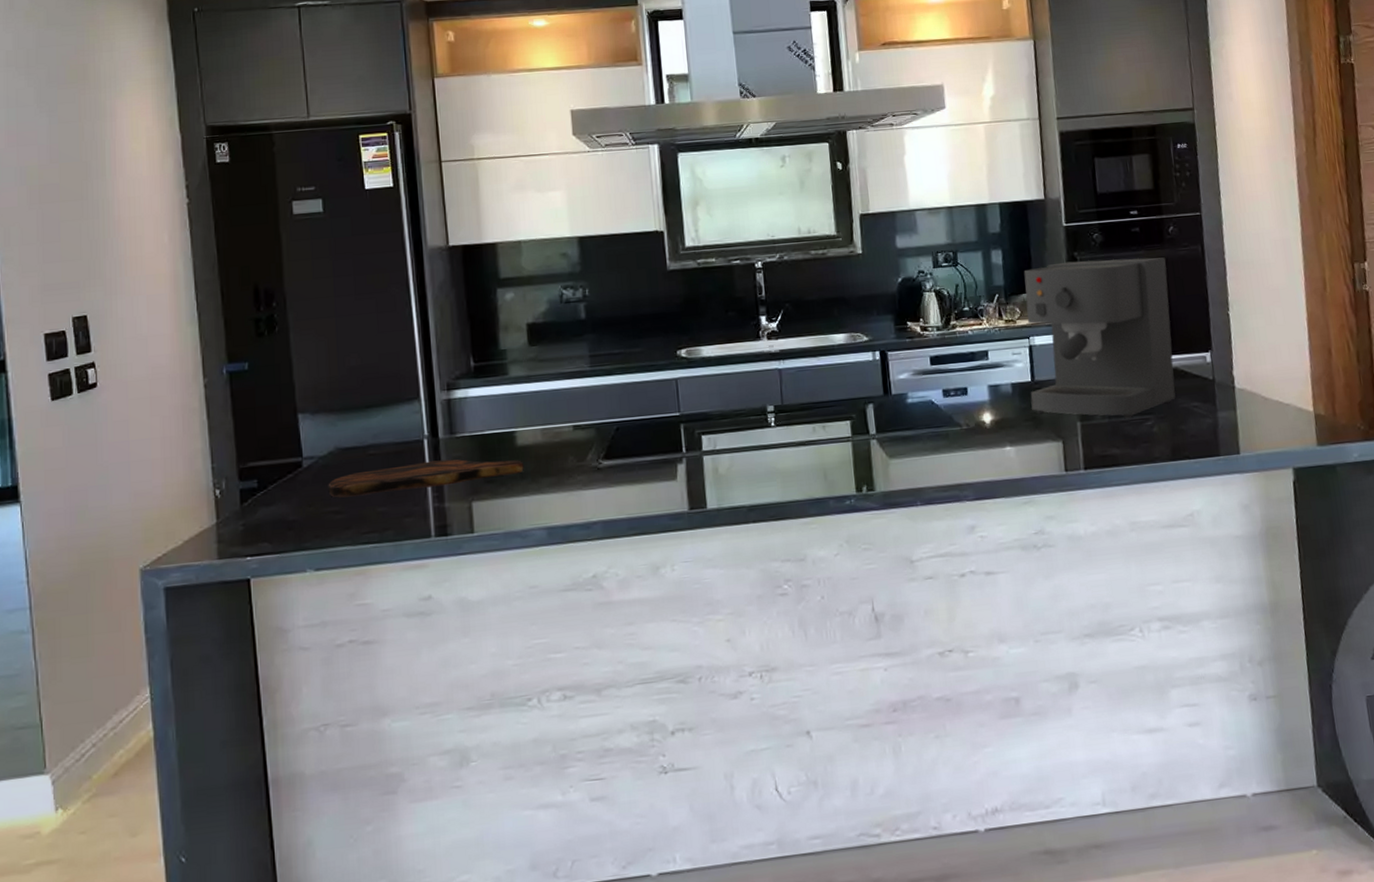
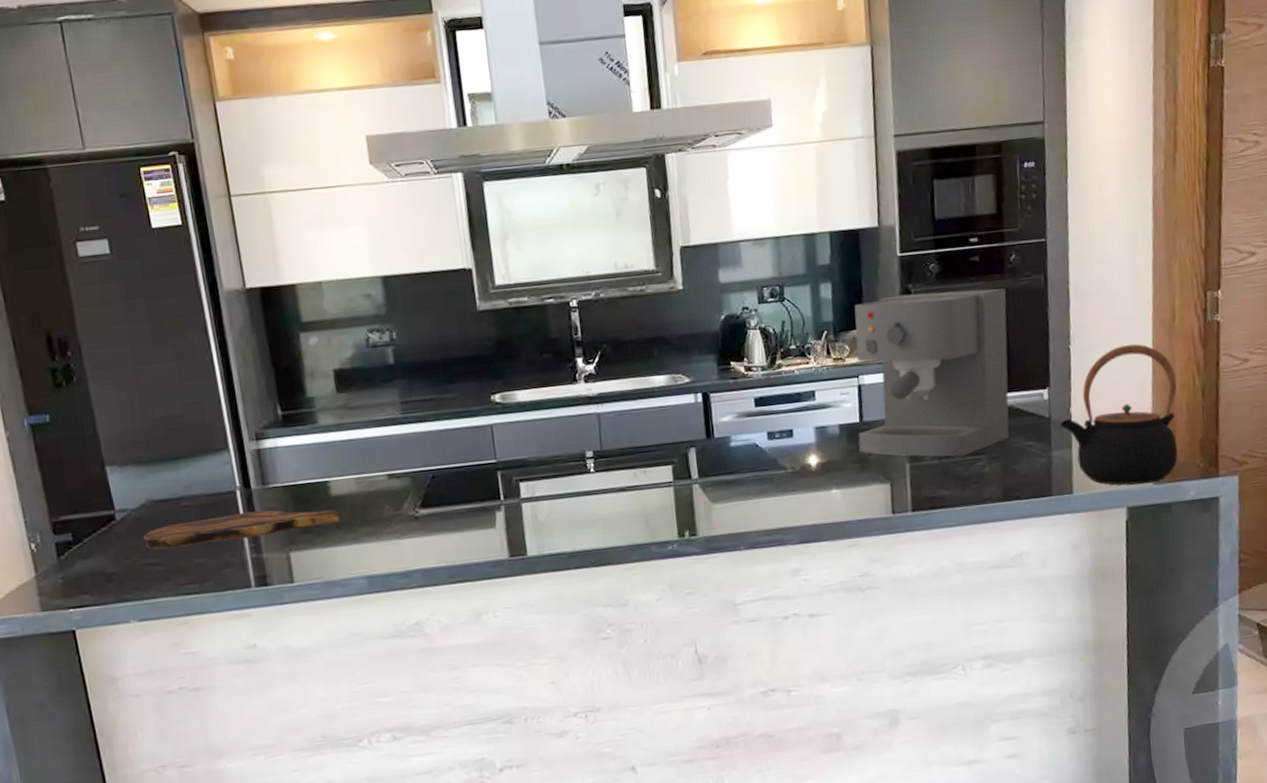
teapot: none [1223,311,1339,447] -> present [1060,344,1178,485]

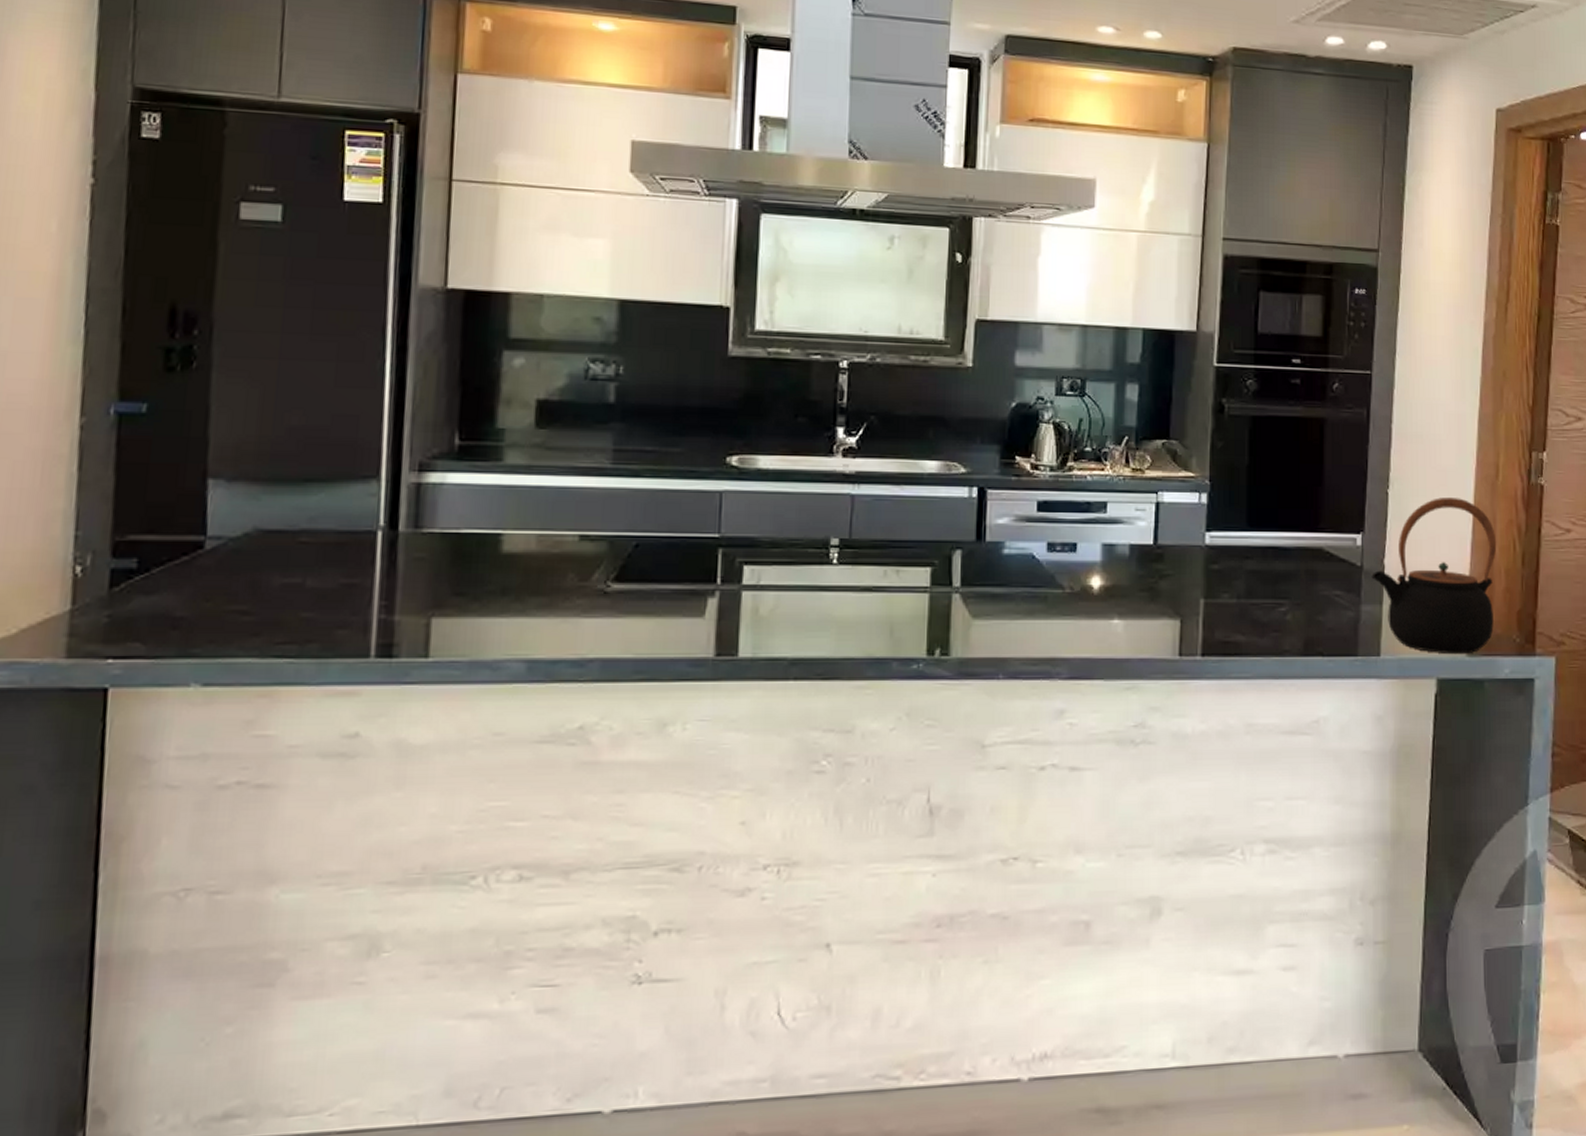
cutting board: present [143,510,340,550] -> none [235,560,508,594]
coffee maker: present [854,288,1009,460] -> none [1150,408,1326,601]

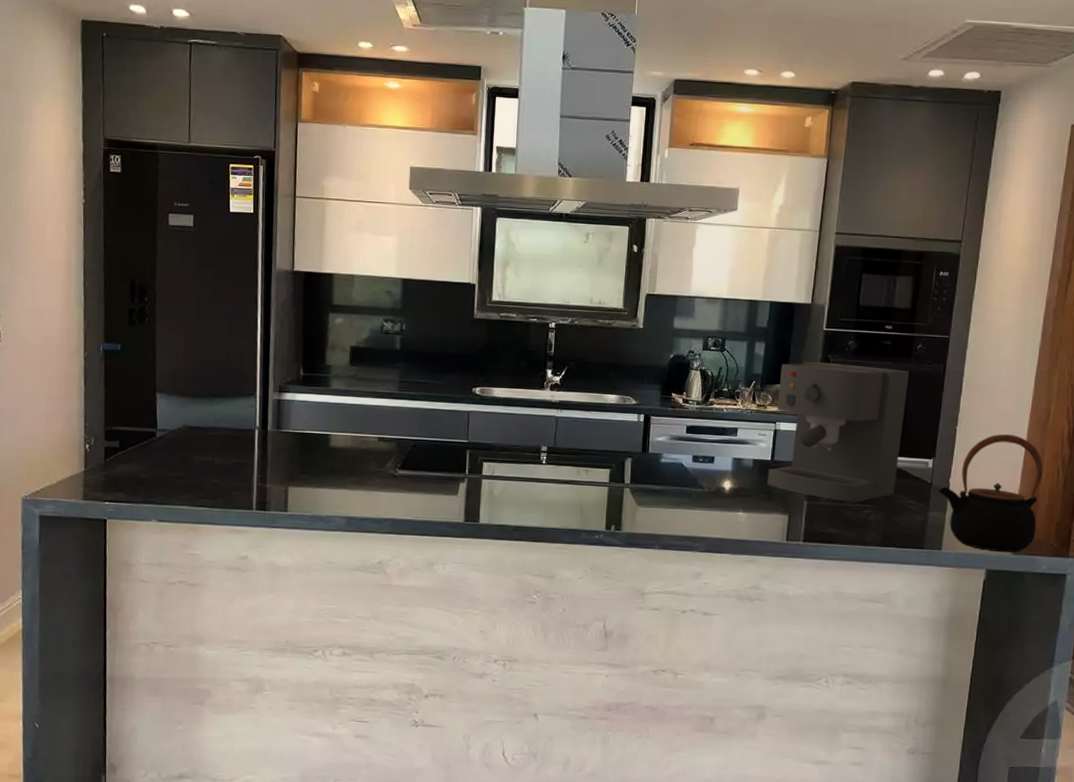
coffee maker: none [1150,408,1326,601] -> present [767,362,910,505]

